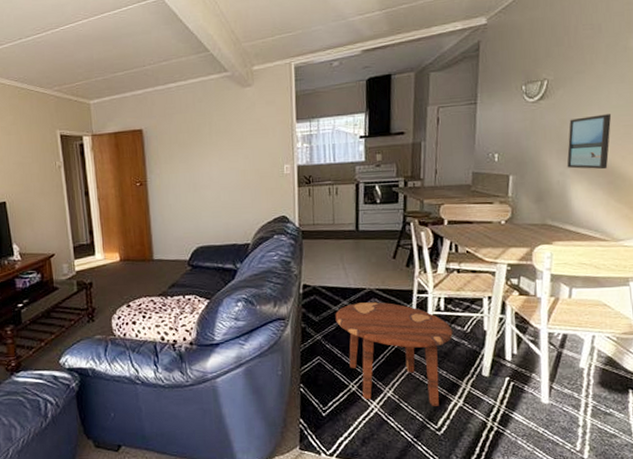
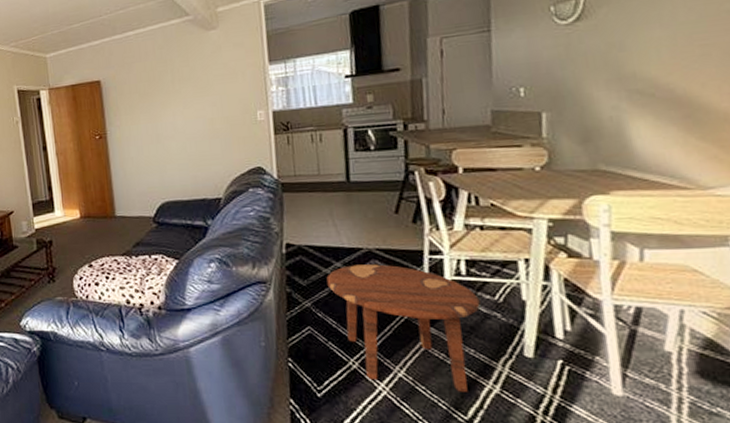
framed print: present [566,114,612,170] -> none [619,32,682,101]

